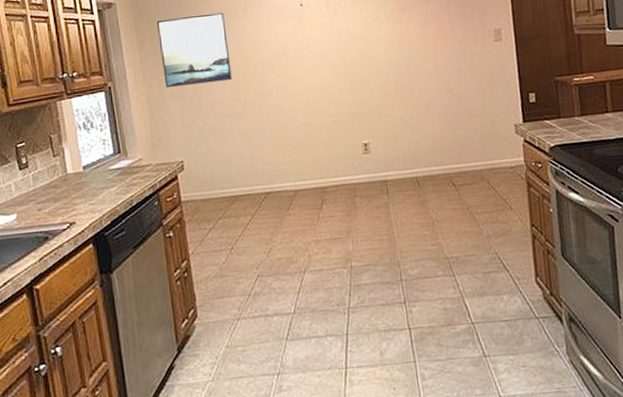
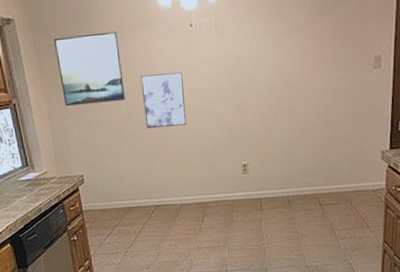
wall art: none [248,50,300,109] -> present [140,72,187,129]

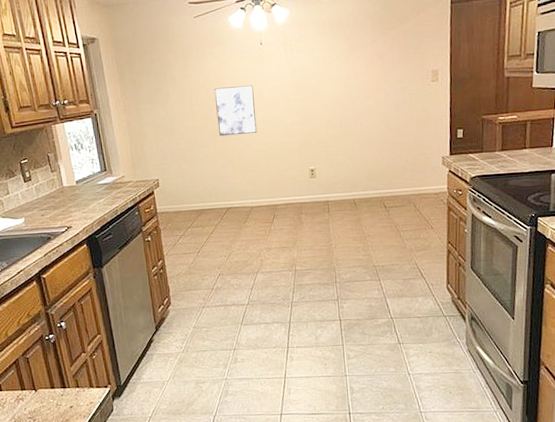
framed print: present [53,31,125,106] -> none [134,49,200,115]

